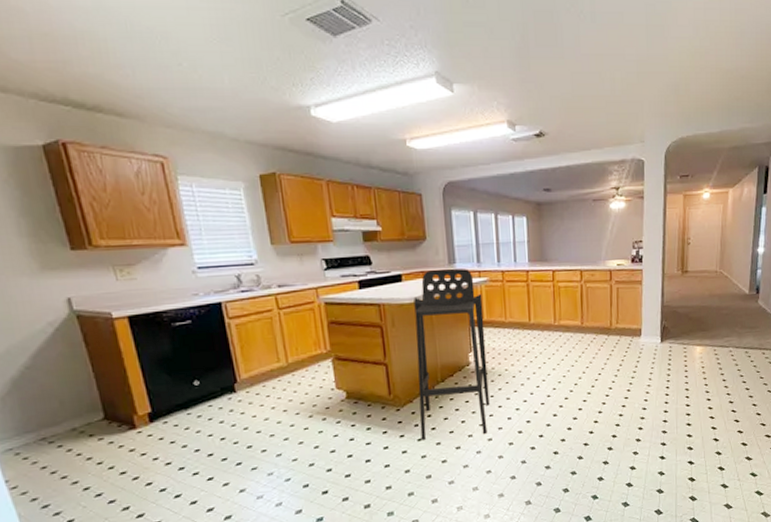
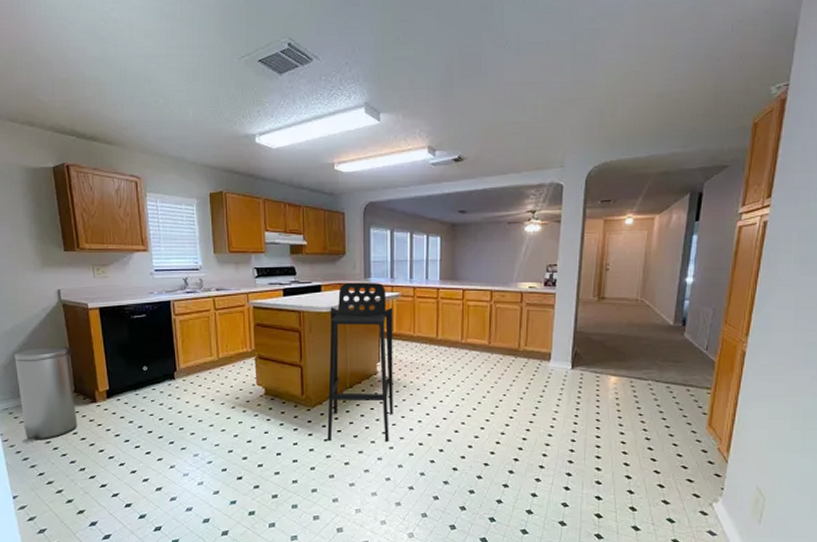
pedal bin: none [14,366,113,487] -> present [14,347,77,443]

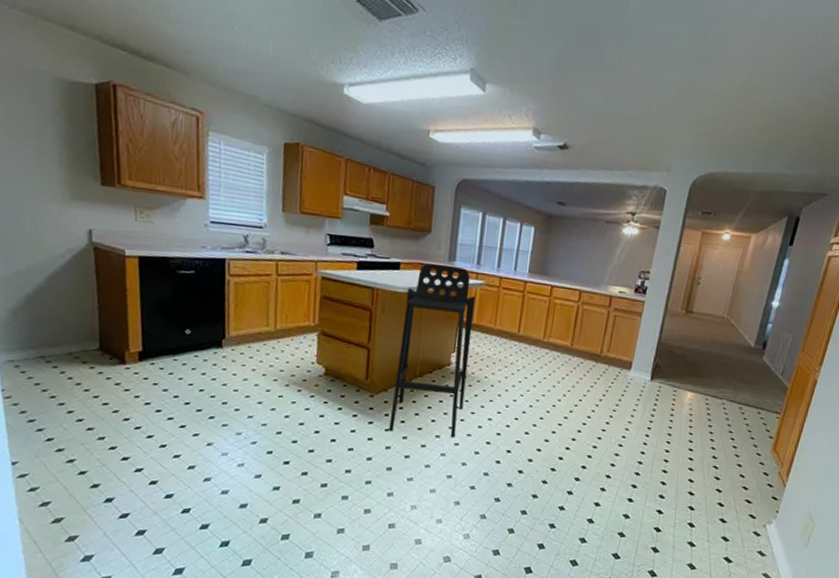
pedal bin: present [14,347,77,443] -> none [27,294,101,403]

